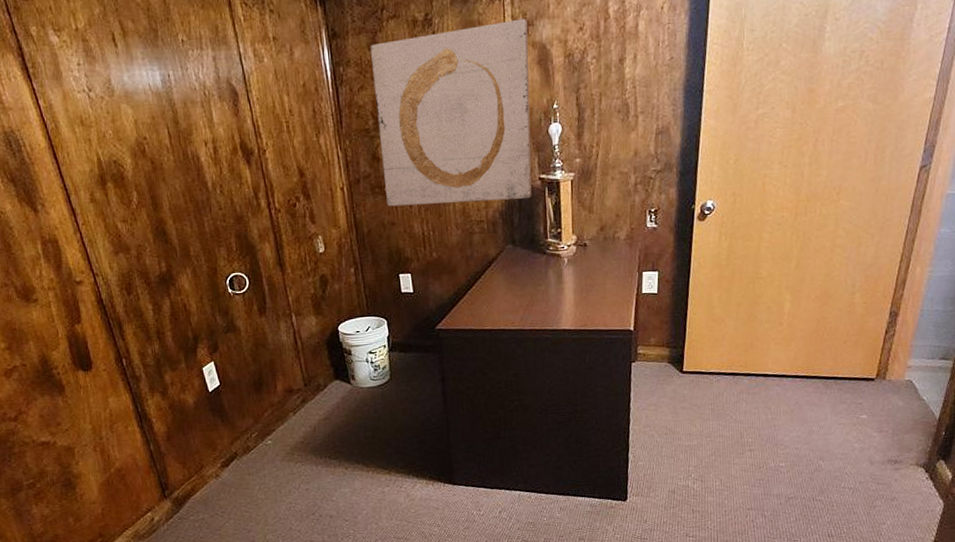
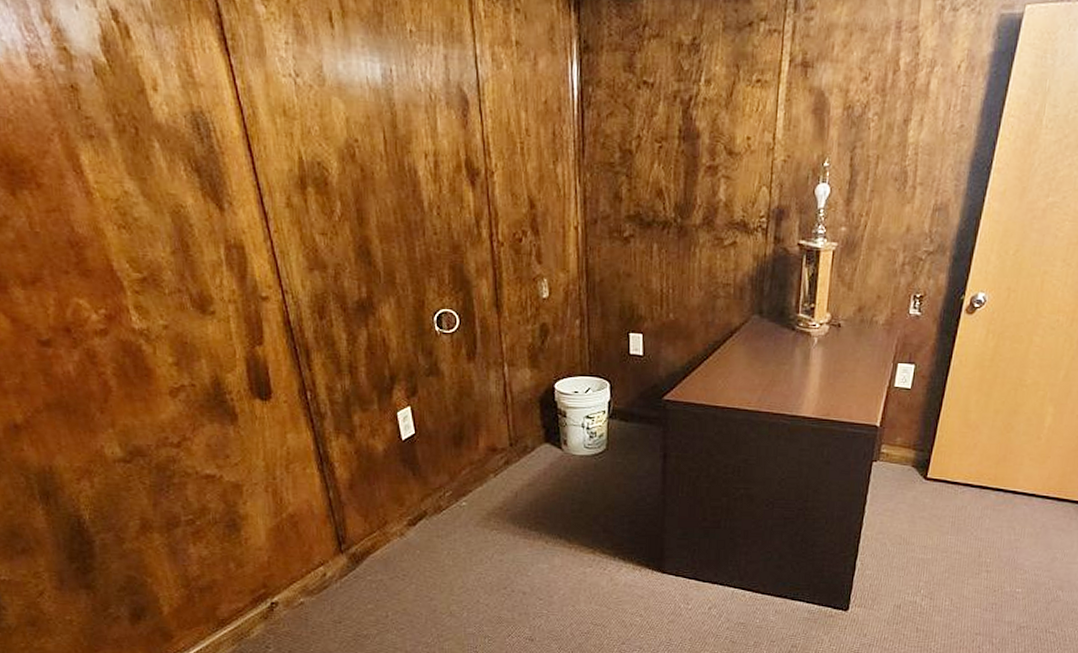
wall art: present [369,18,532,207] -> none [624,57,808,266]

